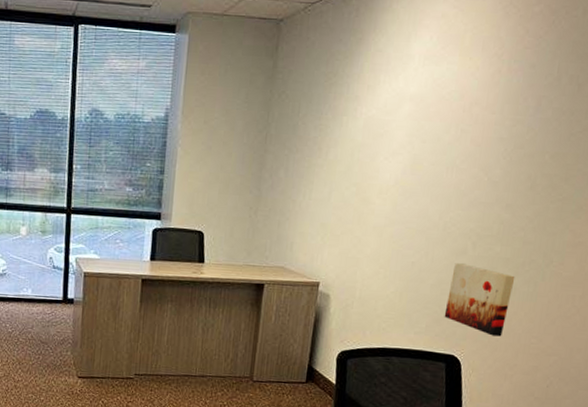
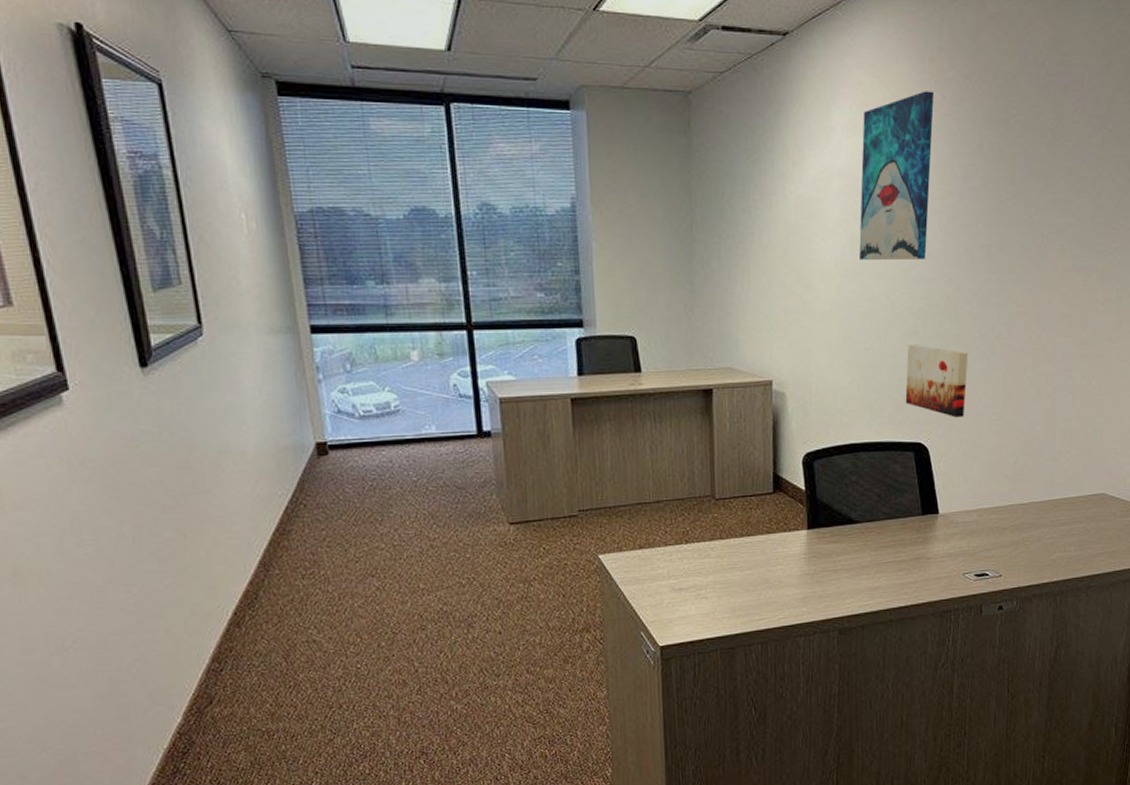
wall art: none [419,24,518,184] -> present [859,91,935,260]

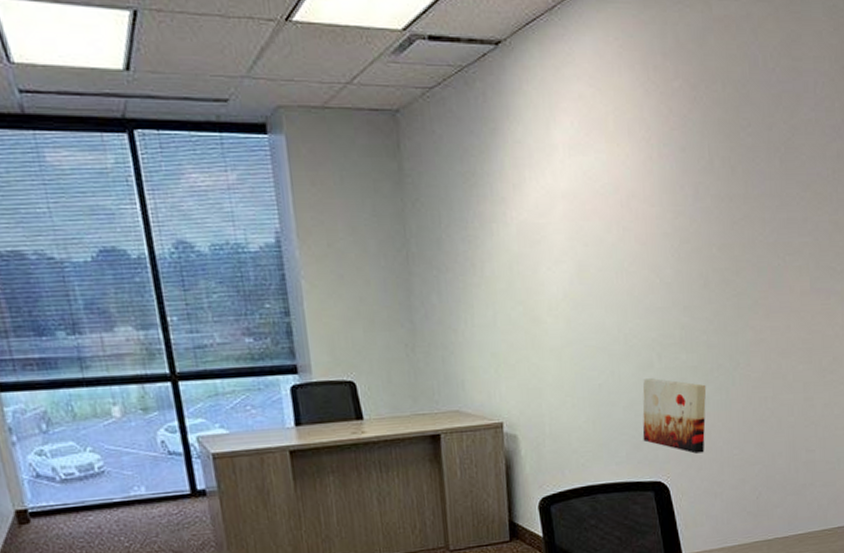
wall art: present [859,91,935,260] -> none [585,103,661,290]

